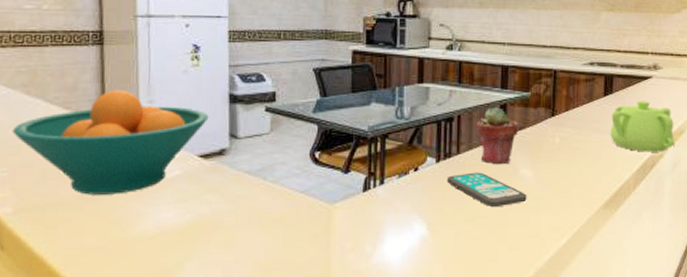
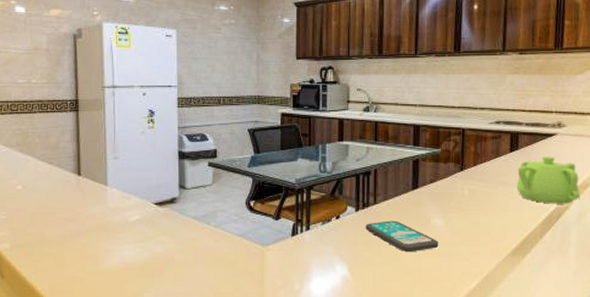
fruit bowl: present [12,89,209,195] -> none [9,148,162,235]
potted succulent: present [476,107,518,165] -> none [391,162,429,214]

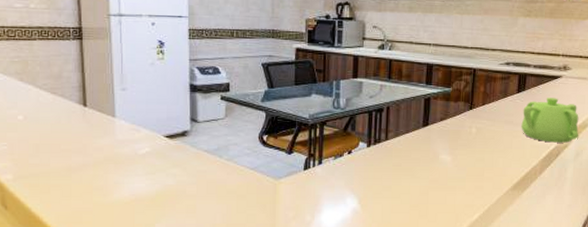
smartphone: present [365,220,439,253] -> none [376,156,445,187]

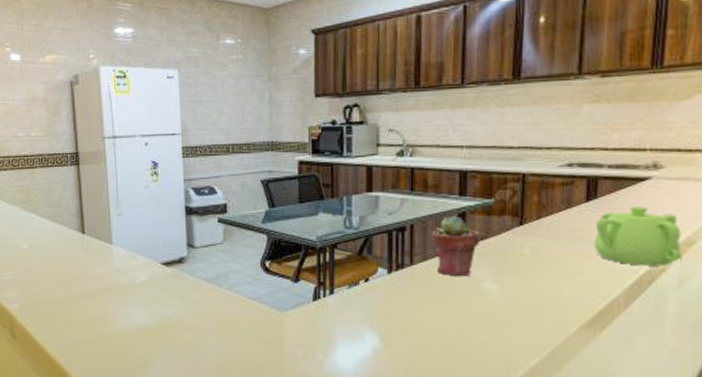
potted succulent: none [403,100,439,150] -> present [431,216,479,277]

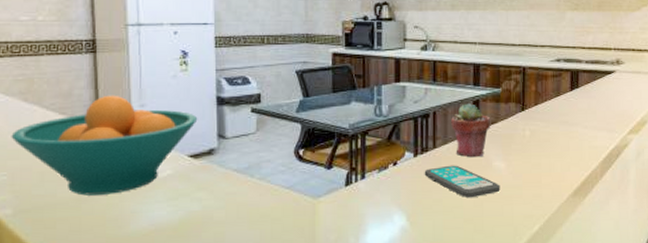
fruit bowl: none [15,204,169,296] -> present [11,95,198,196]
smartphone: none [399,284,491,322] -> present [424,165,500,198]
teapot: present [594,206,681,266] -> none [577,94,638,143]

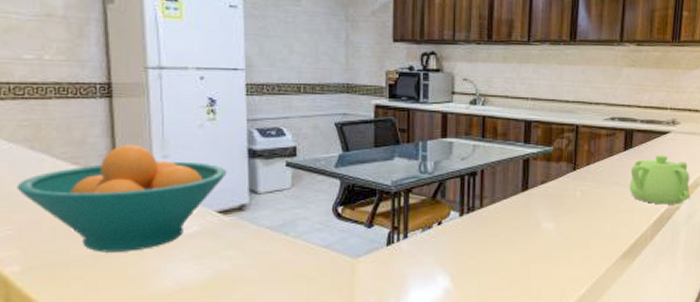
smartphone: present [424,165,500,198] -> none [470,225,548,260]
potted succulent: present [451,103,490,158] -> none [500,162,540,218]
teapot: none [577,94,638,143] -> present [629,155,690,205]

